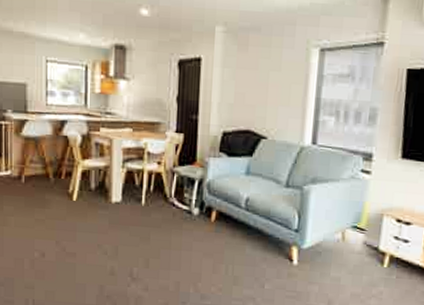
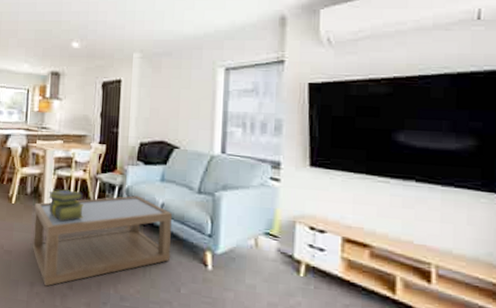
coffee table: none [100,190,257,289] -> present [32,195,172,286]
stack of books: none [117,183,159,219] -> present [48,188,84,221]

